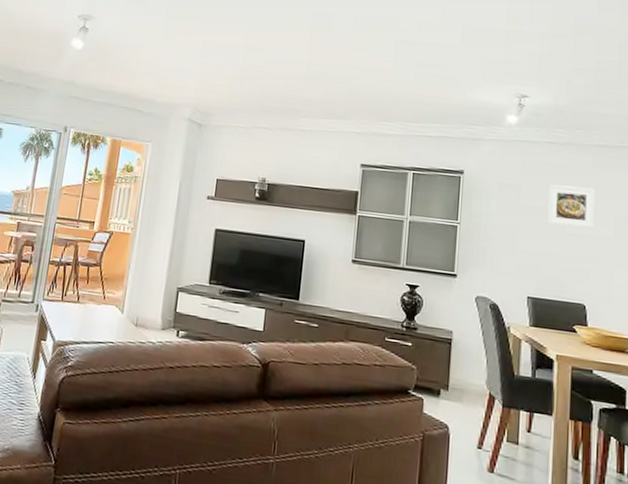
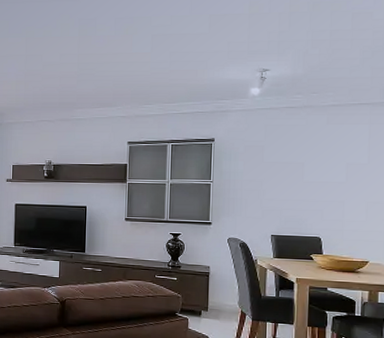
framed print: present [547,184,596,229] -> none [287,142,330,176]

